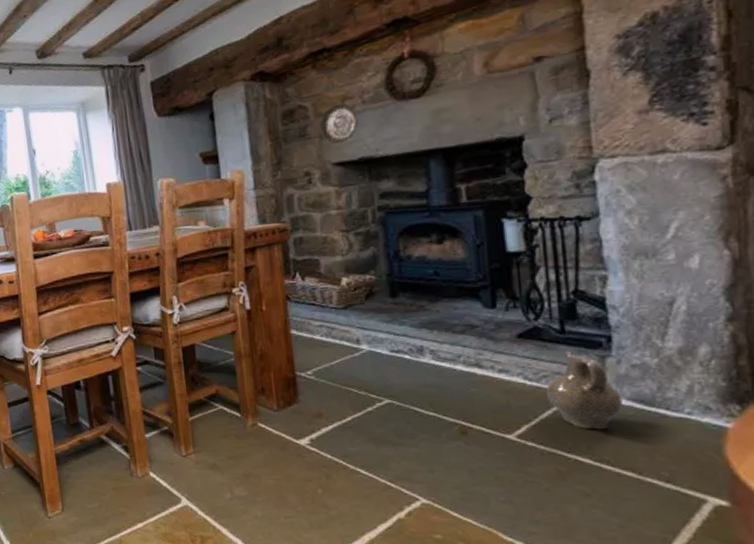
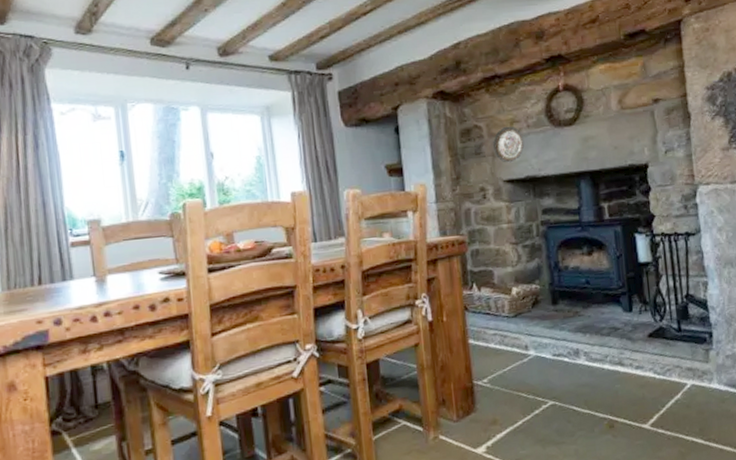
ceramic jug: present [545,351,622,430] -> none [669,346,722,414]

